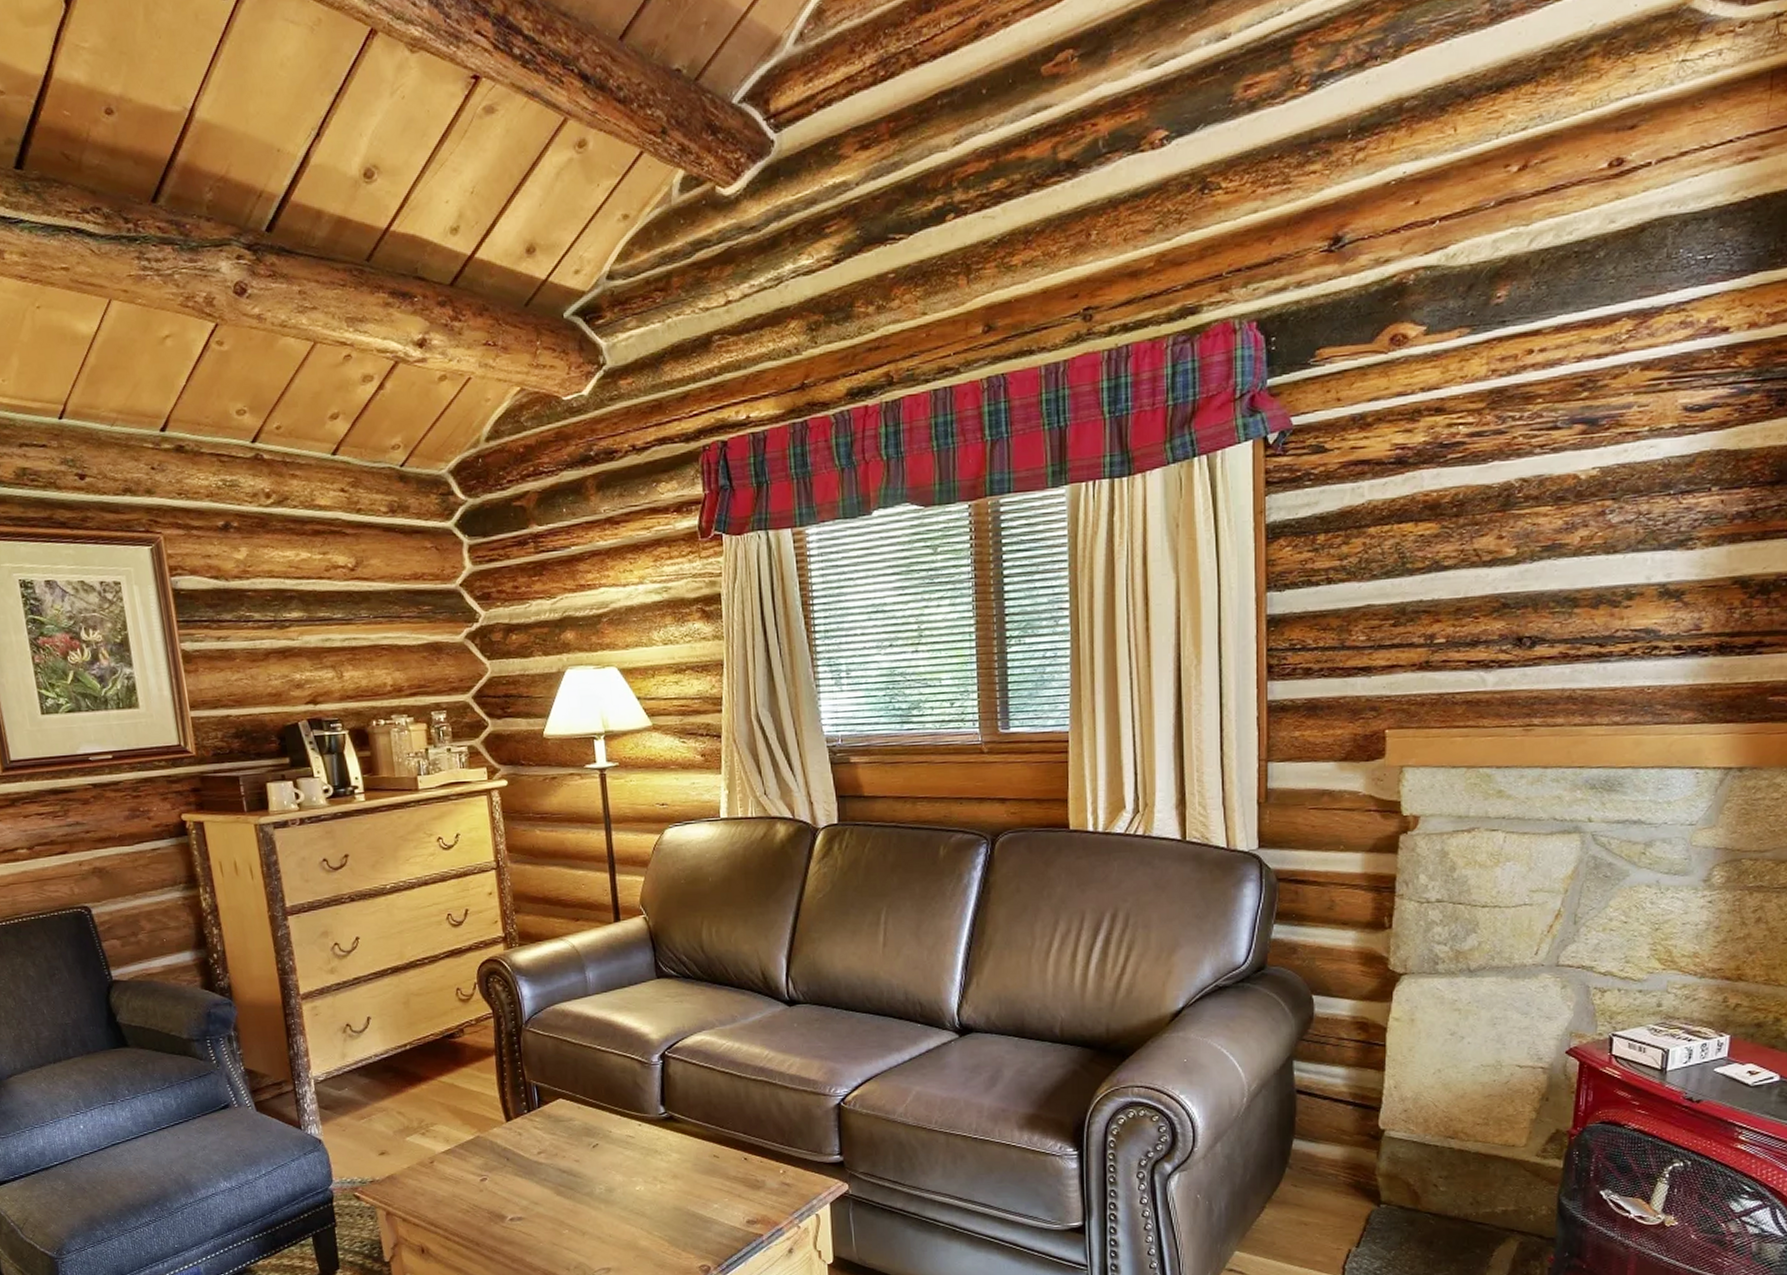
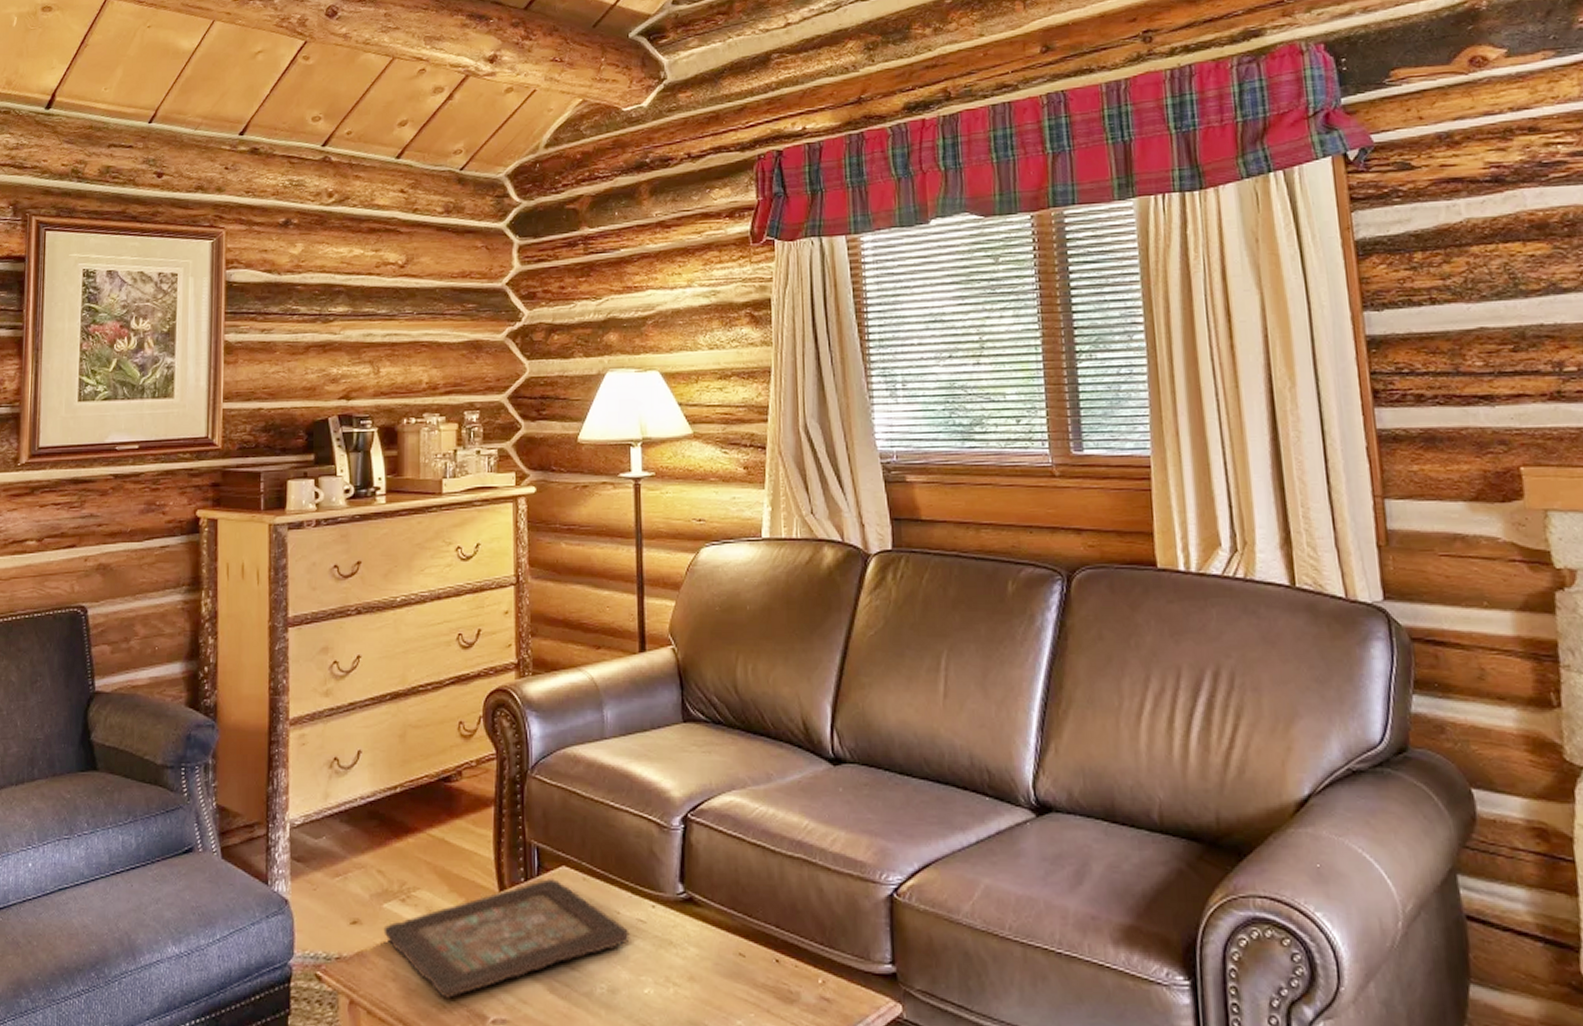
decorative tray: none [408,1109,621,1205] -> present [383,879,630,998]

